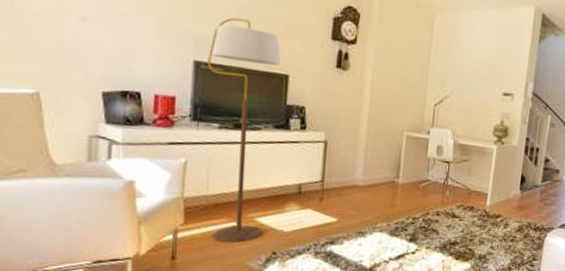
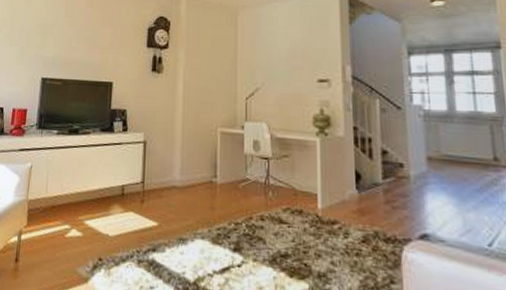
floor lamp: present [207,17,281,243] -> none [49,39,106,247]

